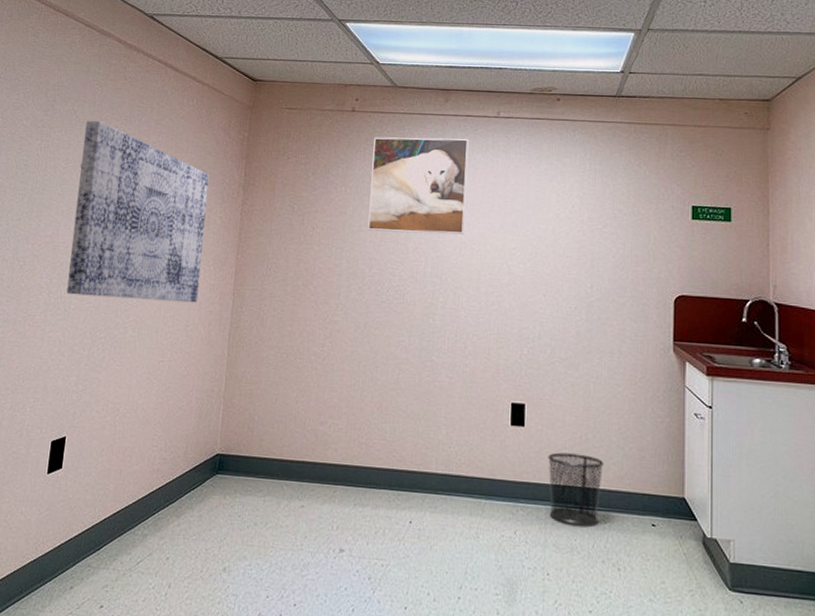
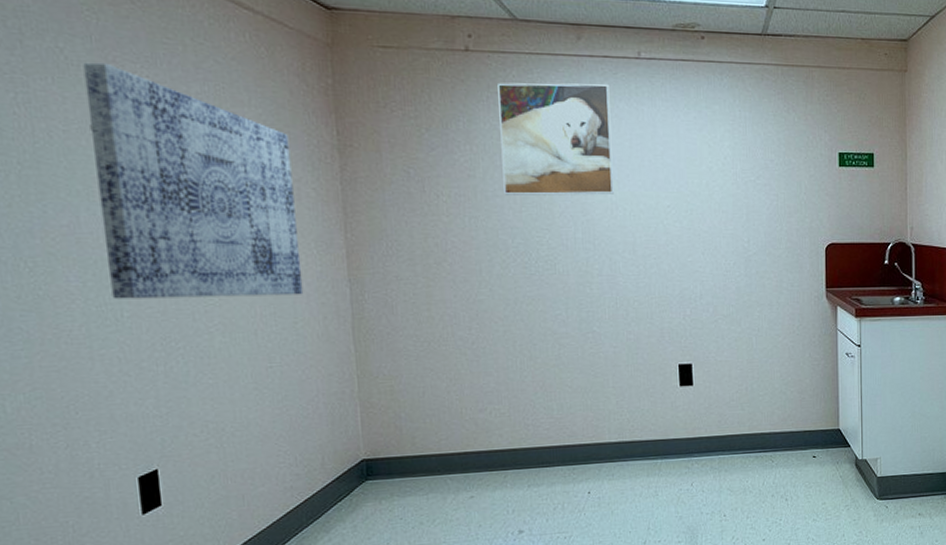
waste bin: present [548,452,604,526] -> none [717,404,769,469]

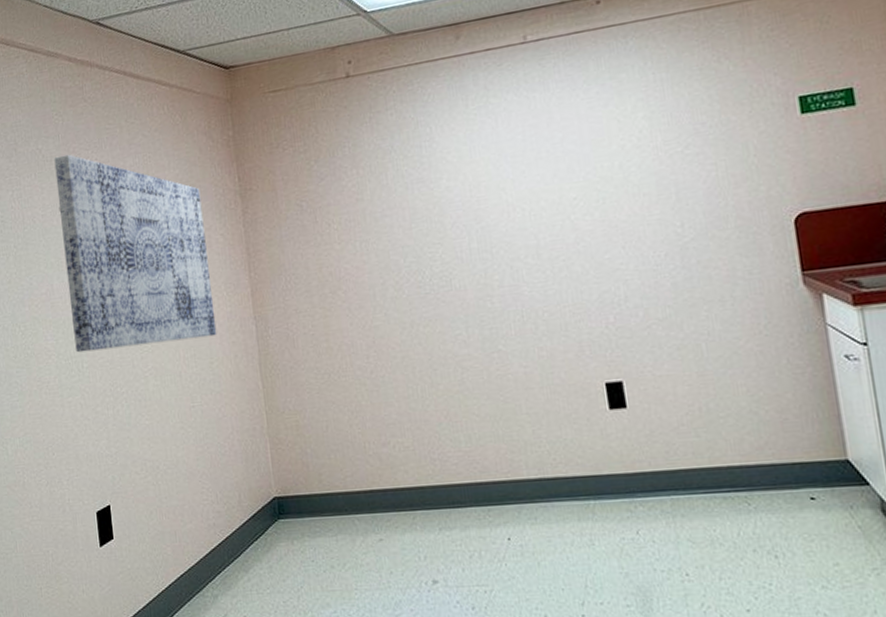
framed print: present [498,82,614,196] -> none [379,77,509,214]

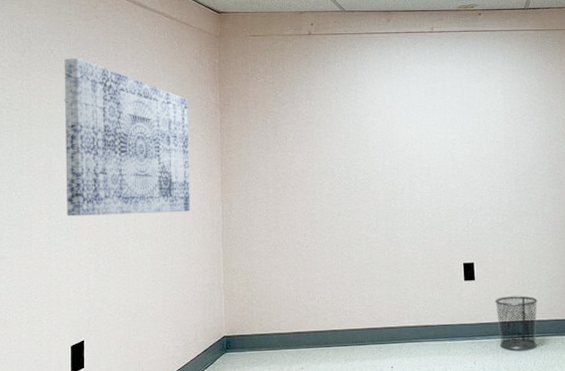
waste bin: none [662,428,740,513] -> present [495,296,538,350]

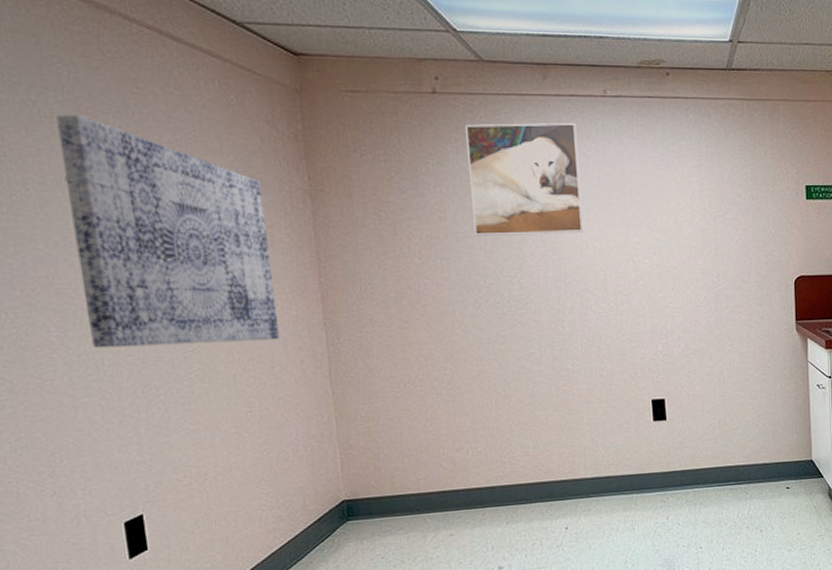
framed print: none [330,51,413,136] -> present [465,122,584,236]
waste bin: present [495,296,538,350] -> none [691,437,742,501]

